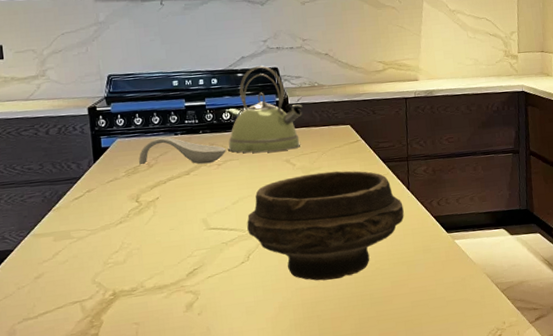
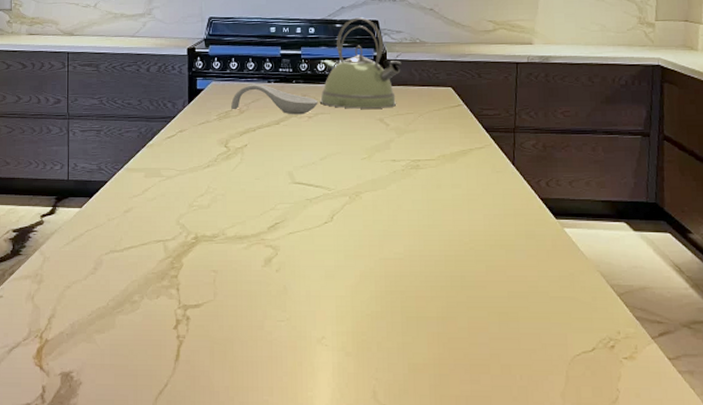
bowl: present [247,170,404,281] -> none [333,136,506,253]

